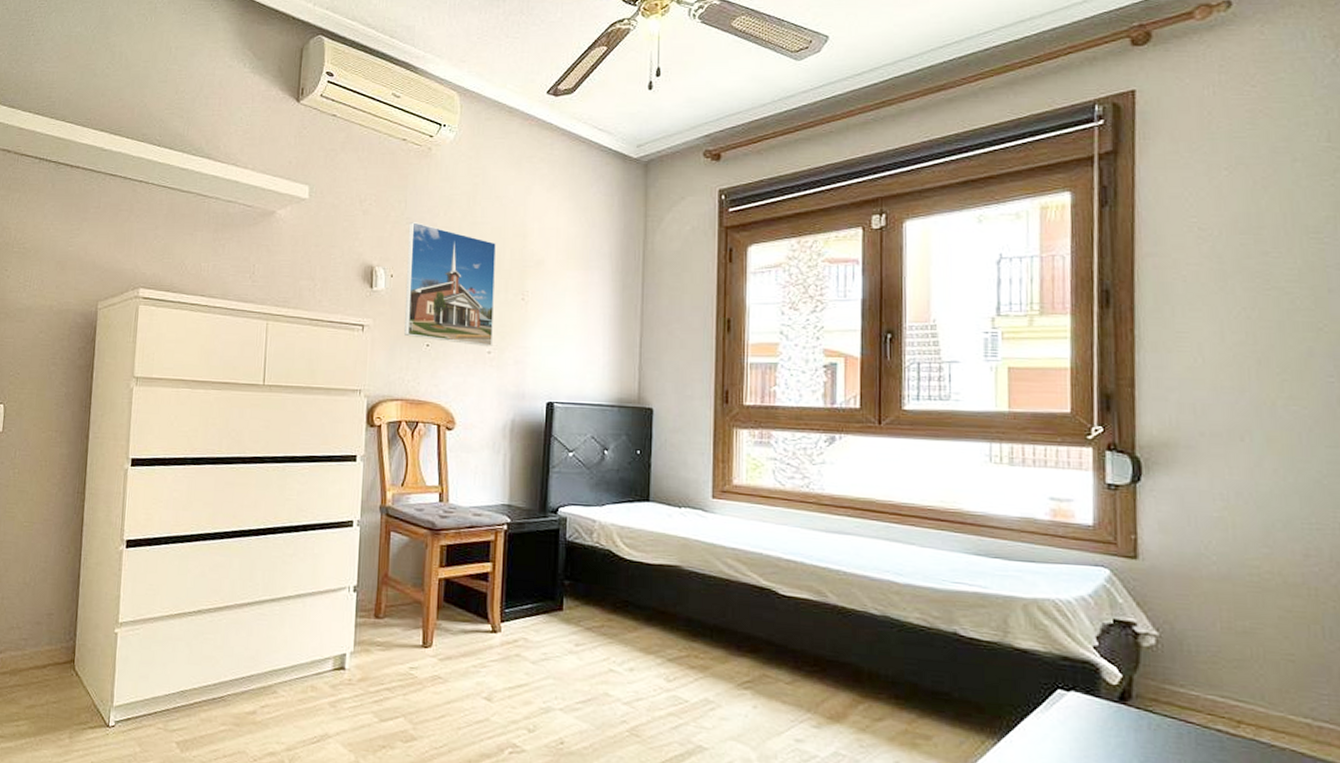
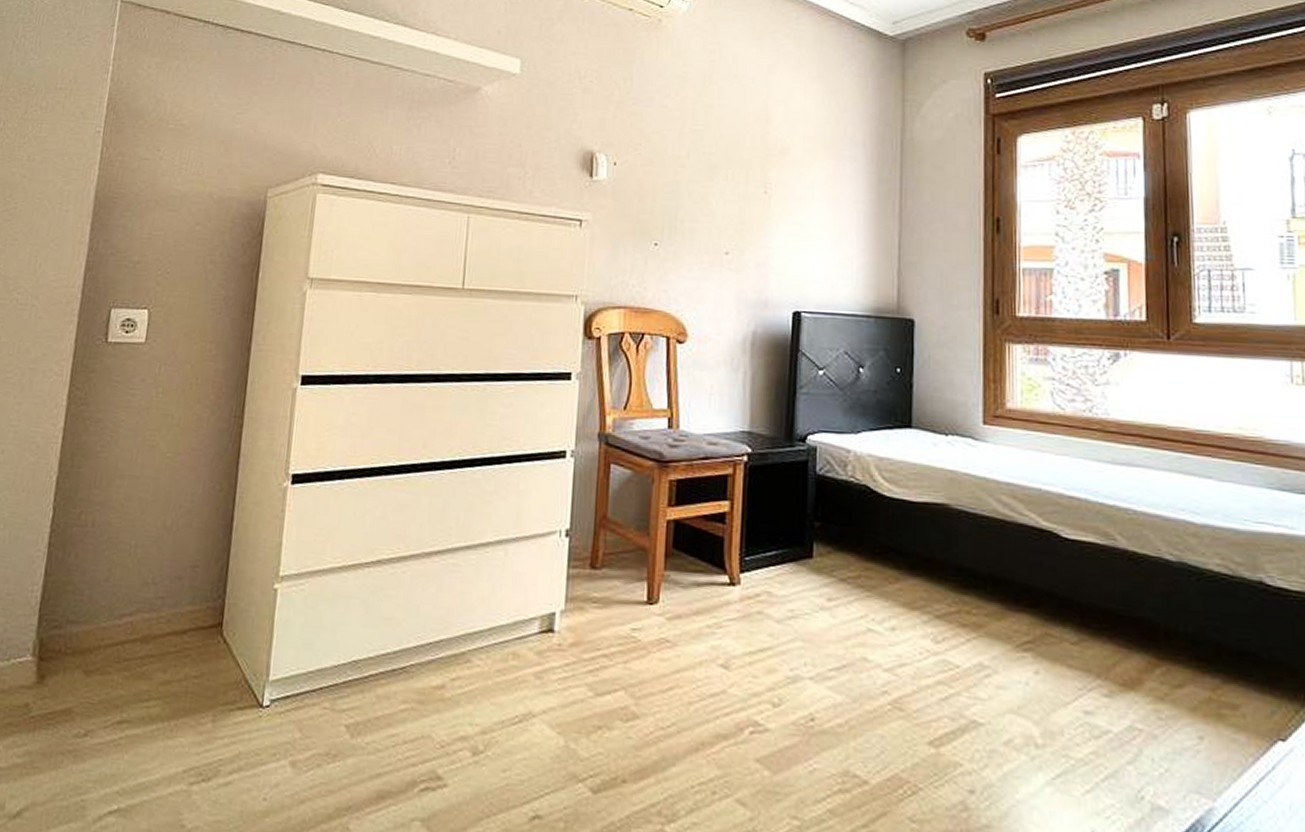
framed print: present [404,222,497,346] -> none [629,103,736,246]

